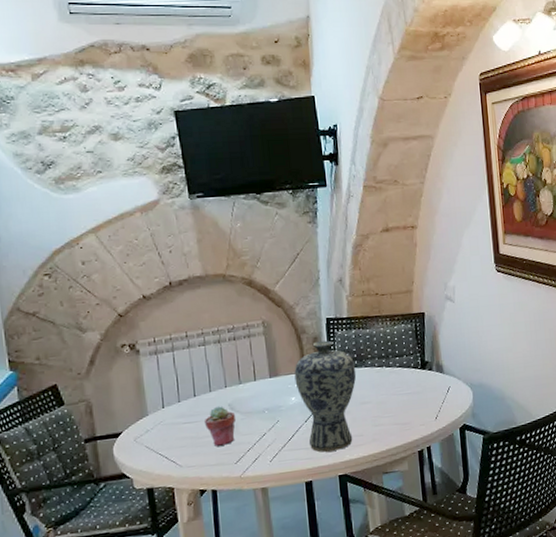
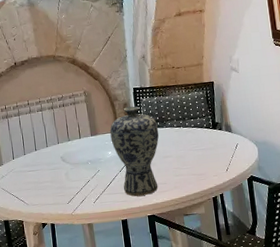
potted succulent: present [205,406,235,446] -> none [44,158,67,190]

